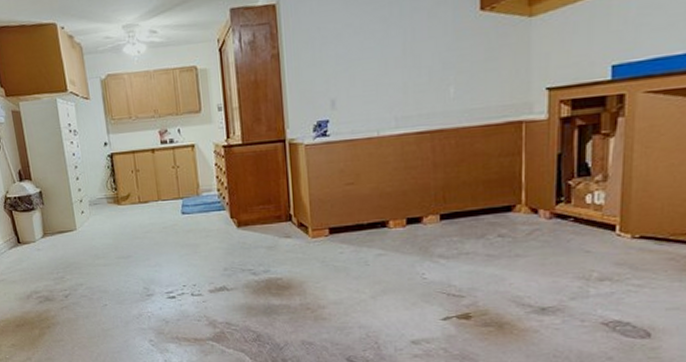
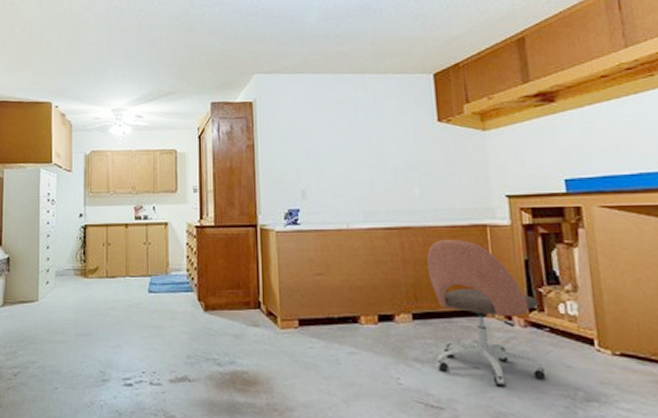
office chair: none [459,138,567,274] -> present [427,239,547,387]

